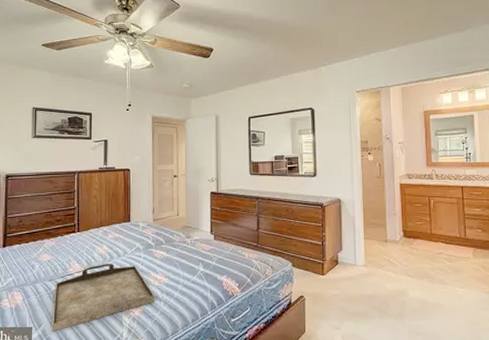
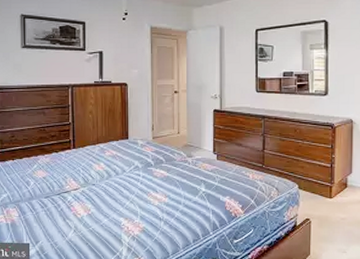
serving tray: present [52,264,155,332] -> none [49,182,155,248]

